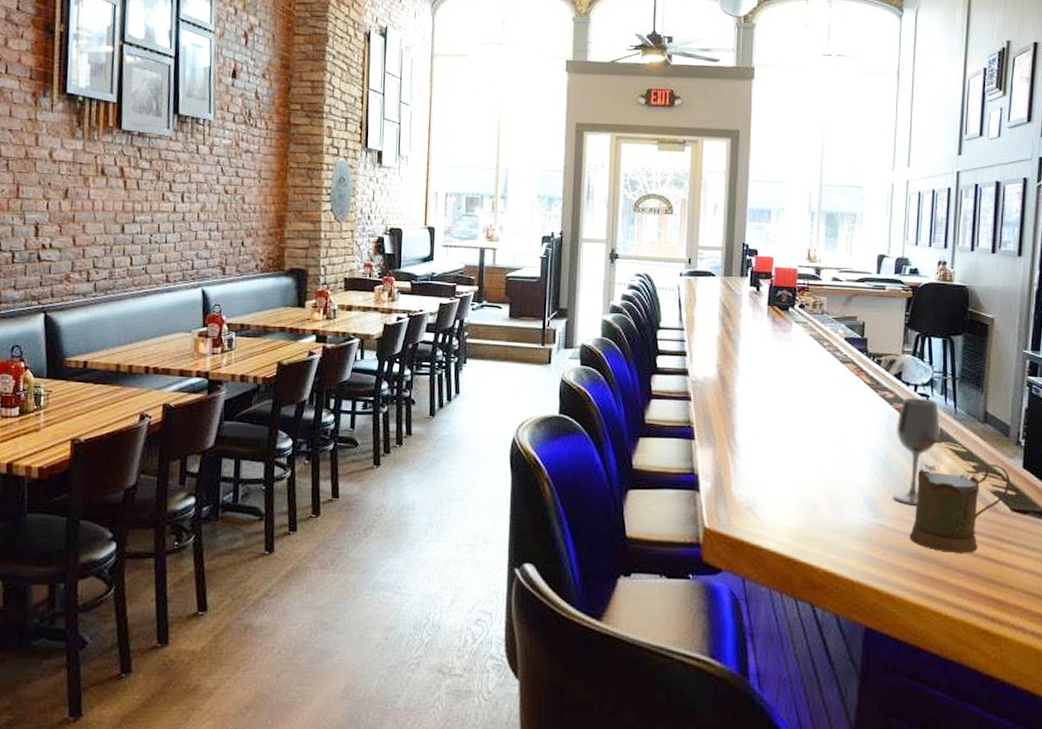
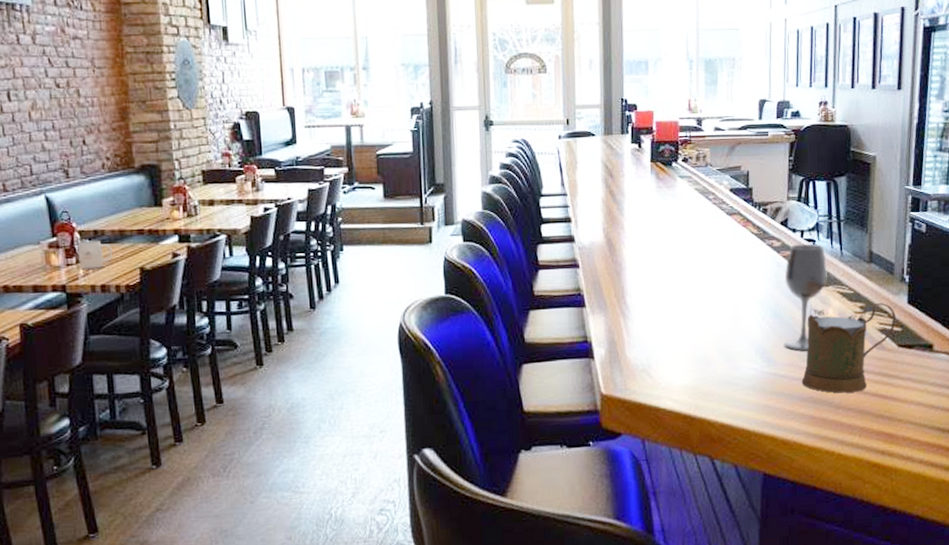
mug: none [223,333,256,359] -> present [77,240,113,269]

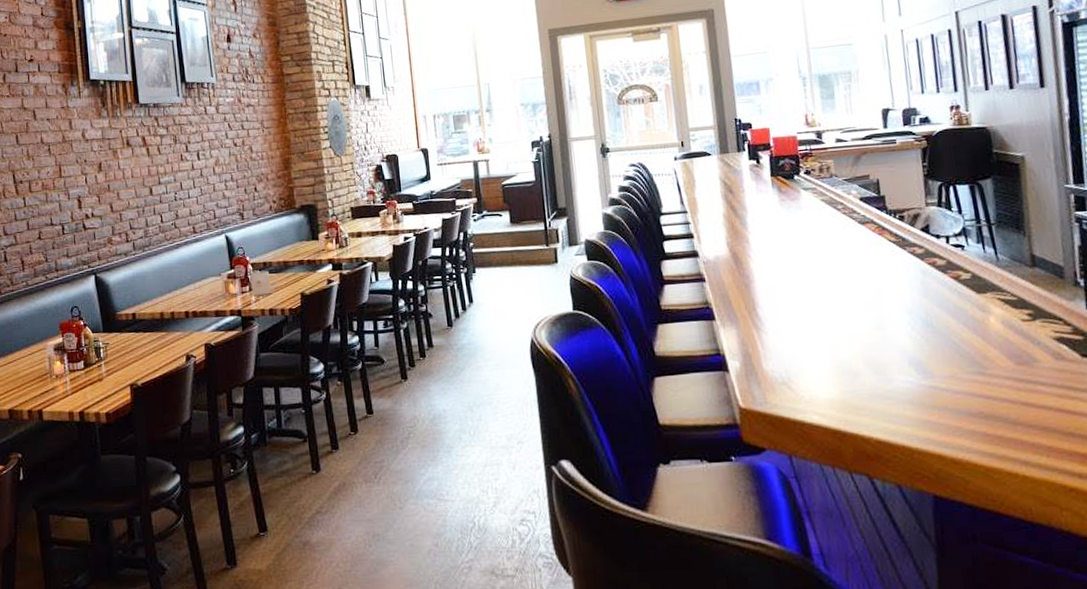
wine glass: present [784,243,827,351] -> none [931,249,984,363]
beer mug: present [801,302,896,393] -> none [964,308,1075,408]

